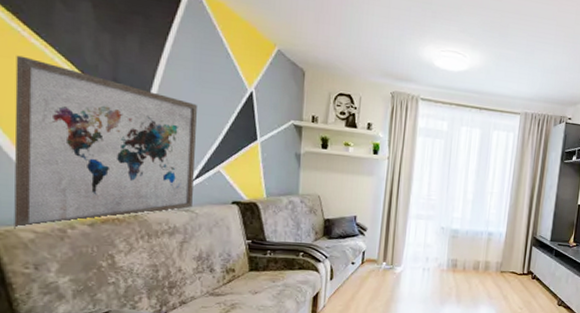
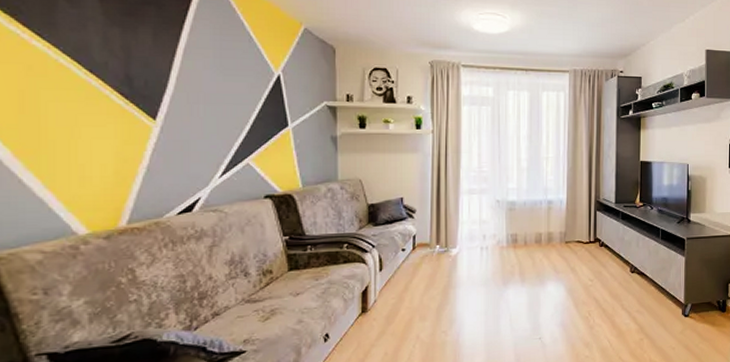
wall art: present [14,55,197,229] -> none [15,60,220,251]

